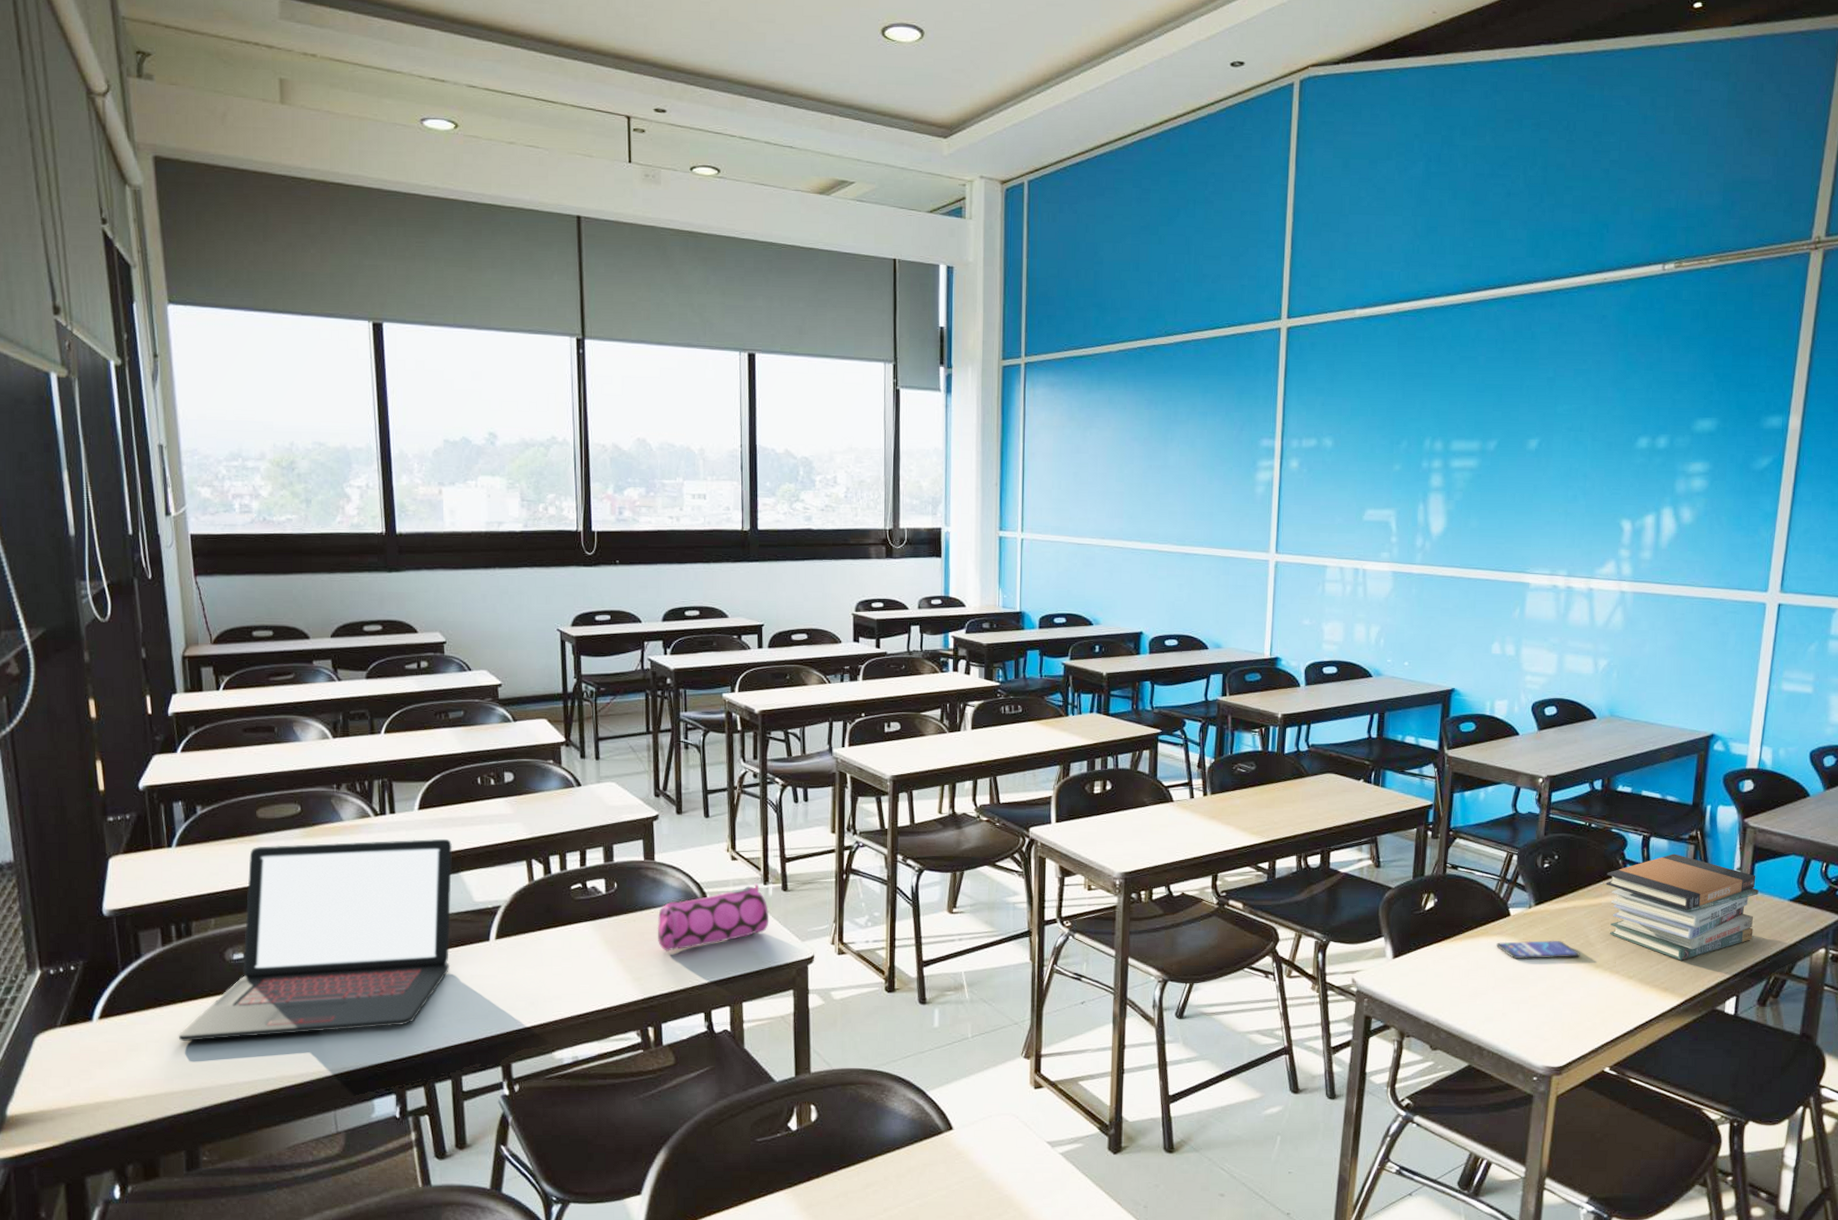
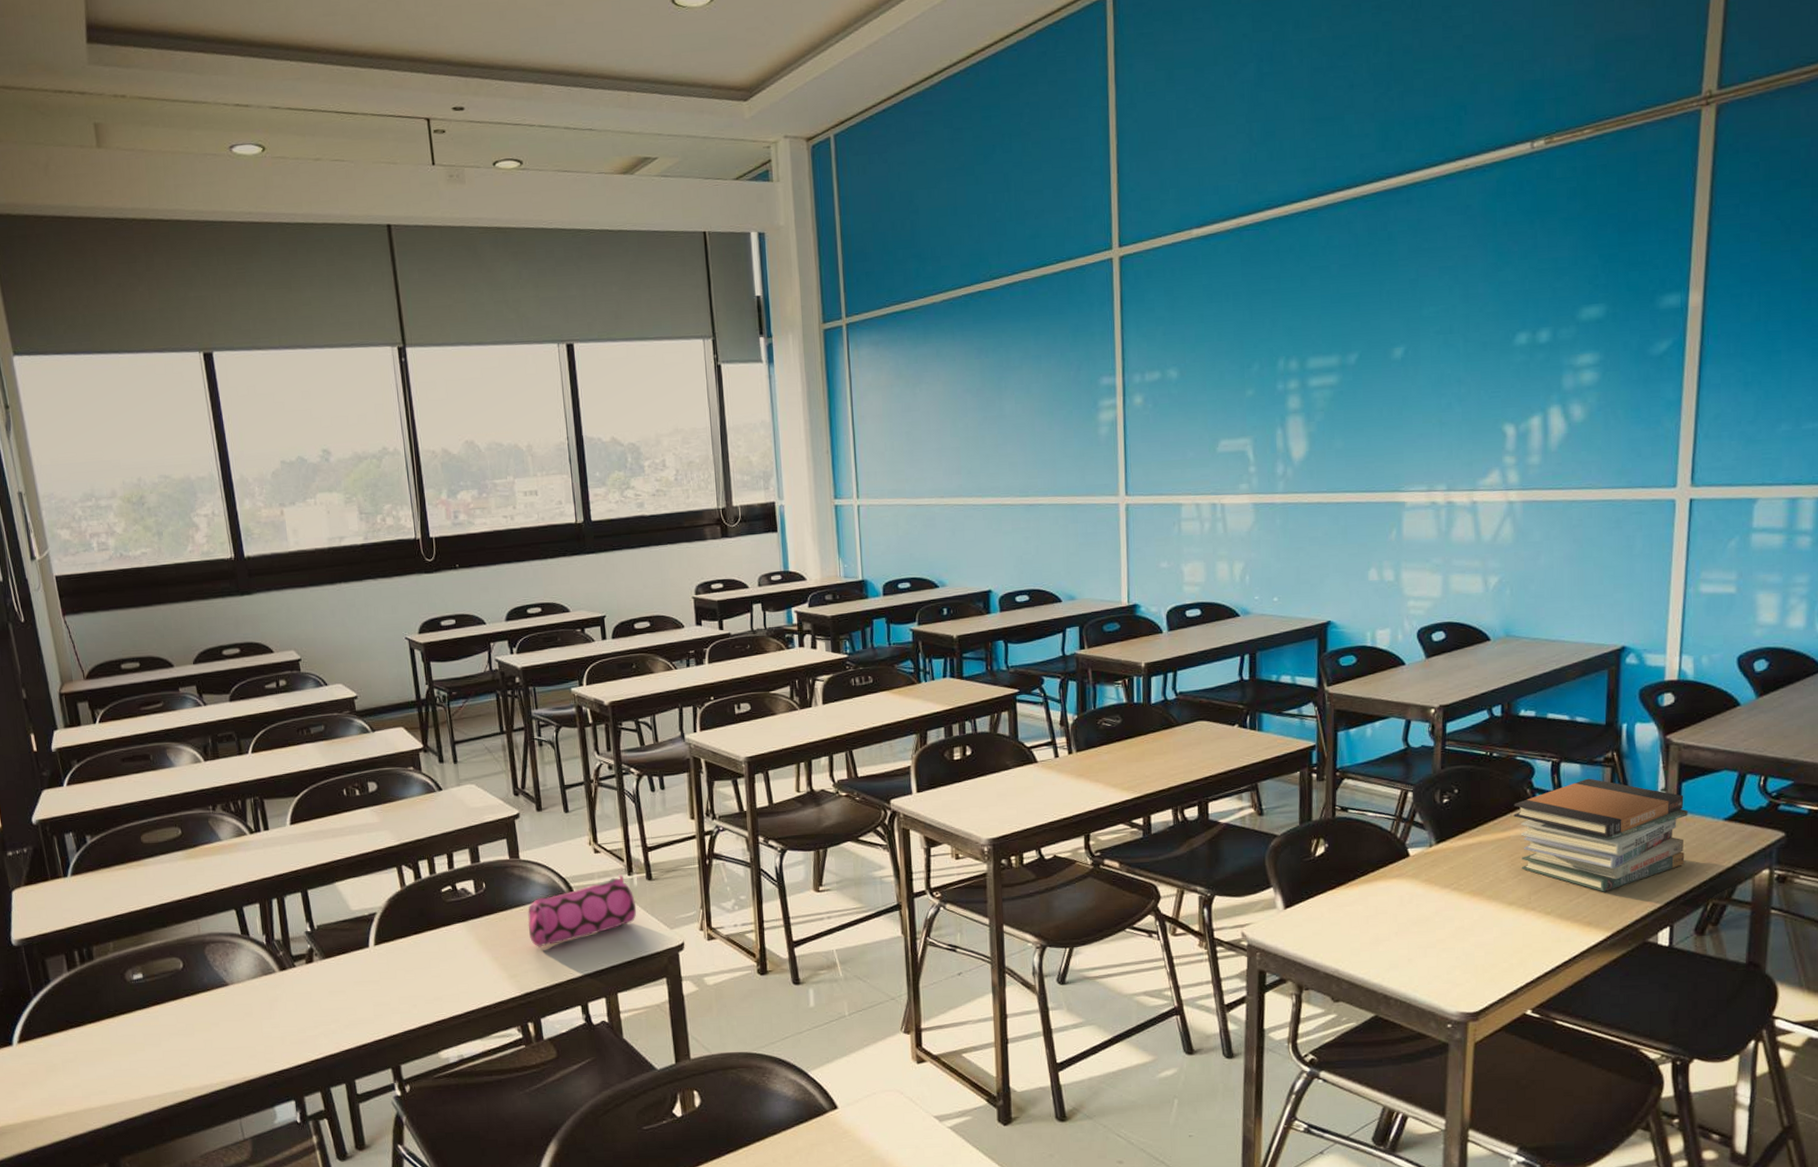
laptop: present [178,838,453,1041] -> none [90,851,334,1060]
smartphone: present [1496,940,1580,960] -> none [1396,879,1490,902]

